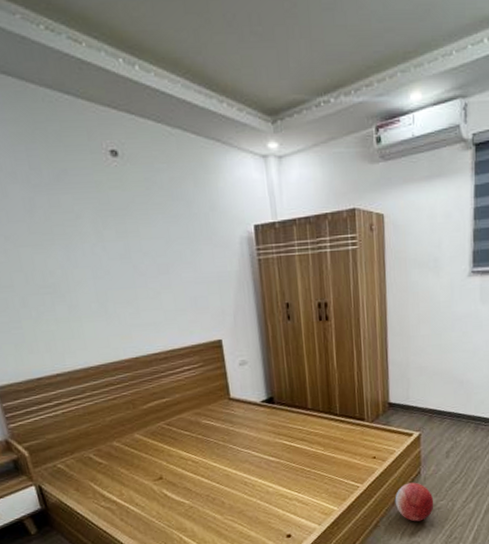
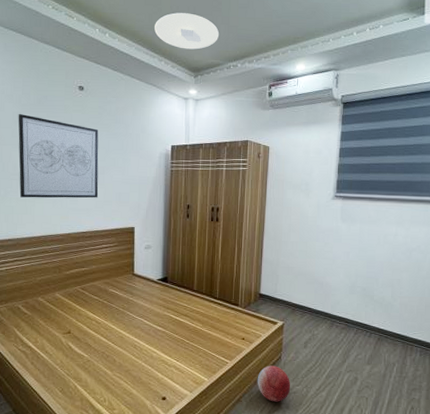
wall art: none [30,199,167,317] -> present [18,114,99,198]
ceiling light: none [204,23,300,82] -> present [154,13,220,50]

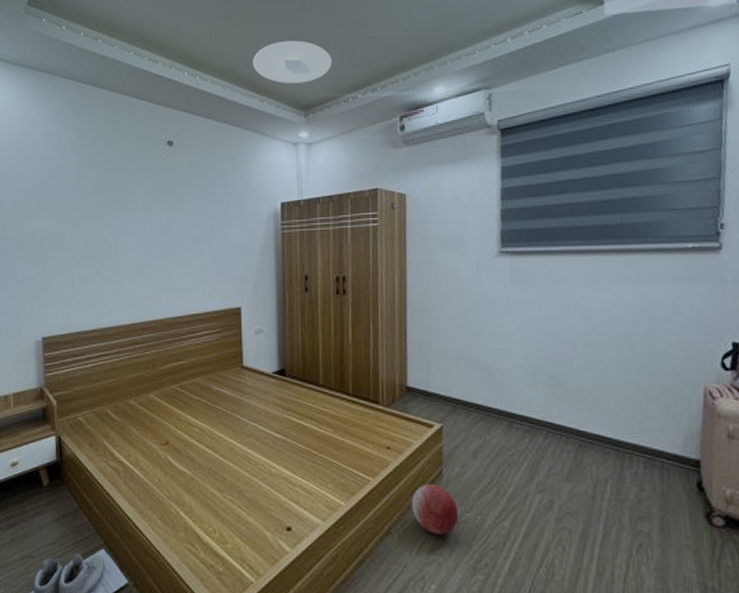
wall art: present [18,114,99,198] -> none [100,180,196,279]

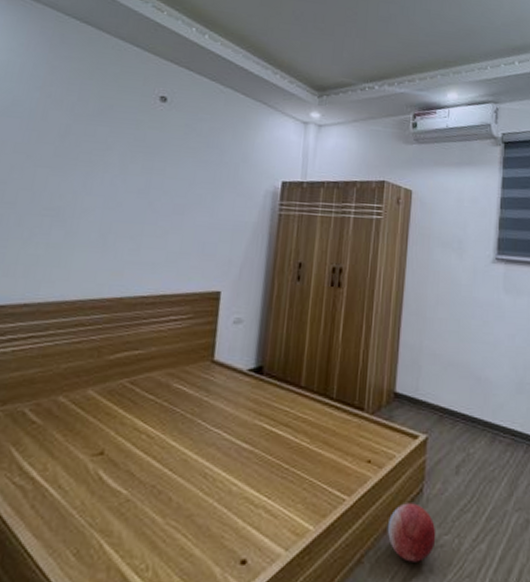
ceiling light: present [253,40,333,84] -> none [270,18,353,64]

